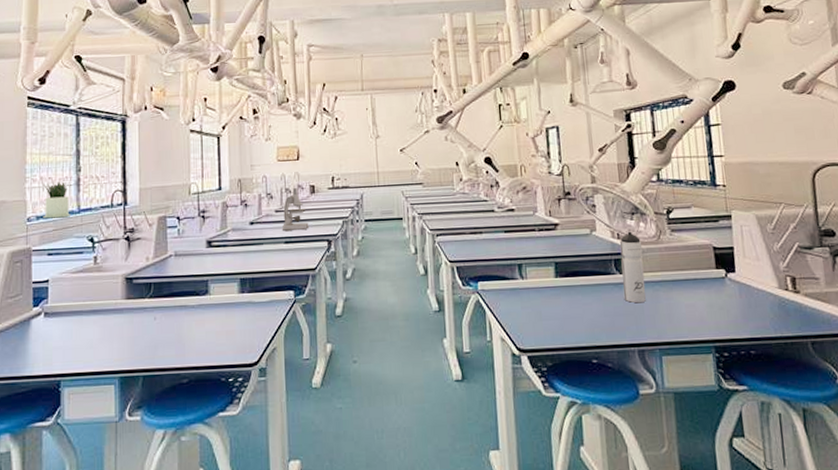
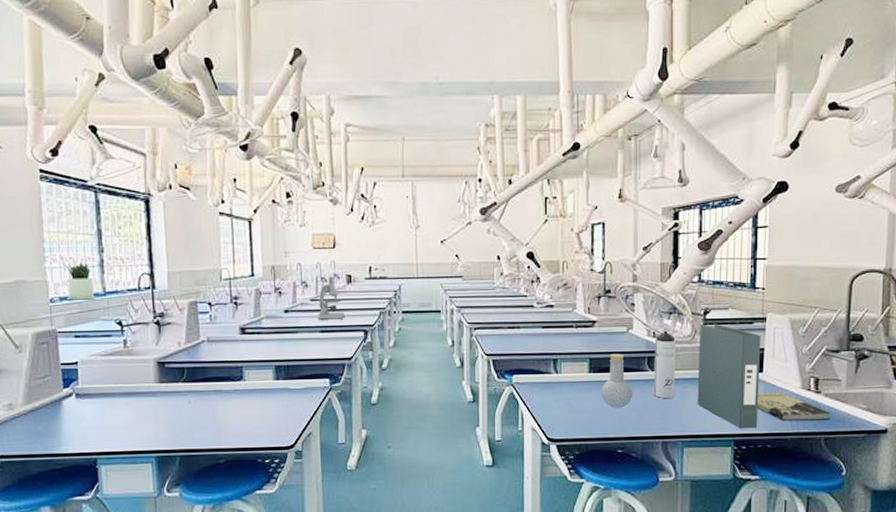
flask: none [569,257,603,315] -> present [601,354,632,408]
binder: none [664,223,738,334] -> present [697,323,761,429]
book: none [732,293,814,325] -> present [757,393,830,422]

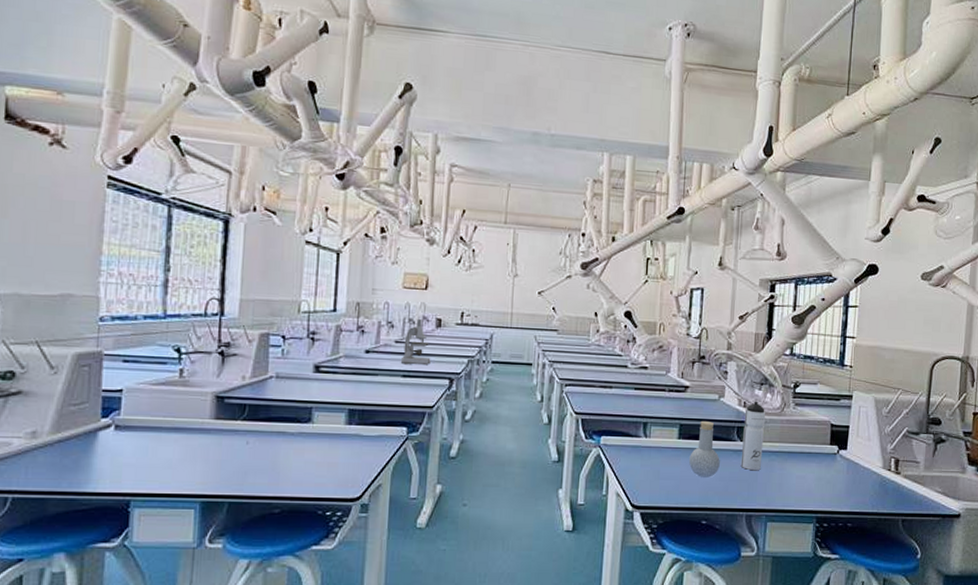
planter: present [65,262,97,300] -> none [119,280,155,322]
binder: present [697,323,761,429] -> none [783,397,847,506]
book: present [757,393,830,422] -> none [840,471,909,501]

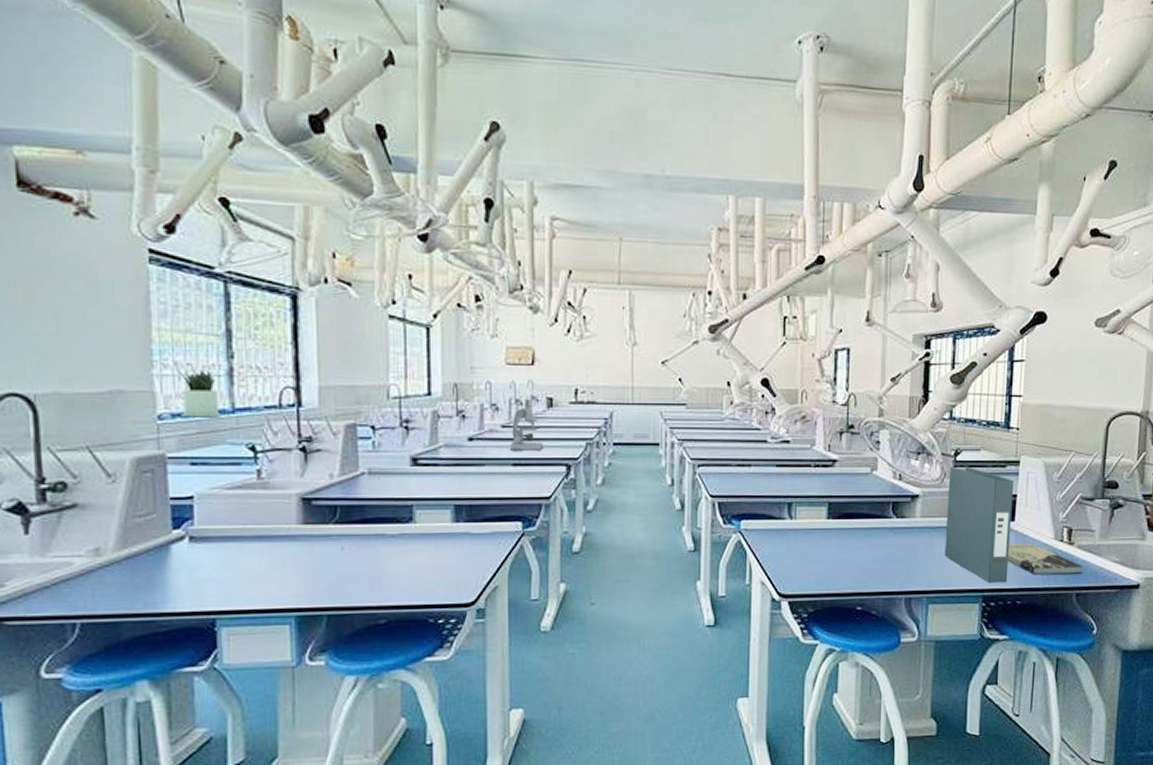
planter: none [119,280,155,322] -> present [180,370,222,418]
flask: present [689,421,720,478] -> none [840,498,875,560]
water bottle: present [740,401,766,471] -> none [897,472,924,550]
binder: none [783,397,847,506] -> present [944,466,1014,584]
book: none [840,471,909,501] -> present [1007,544,1083,576]

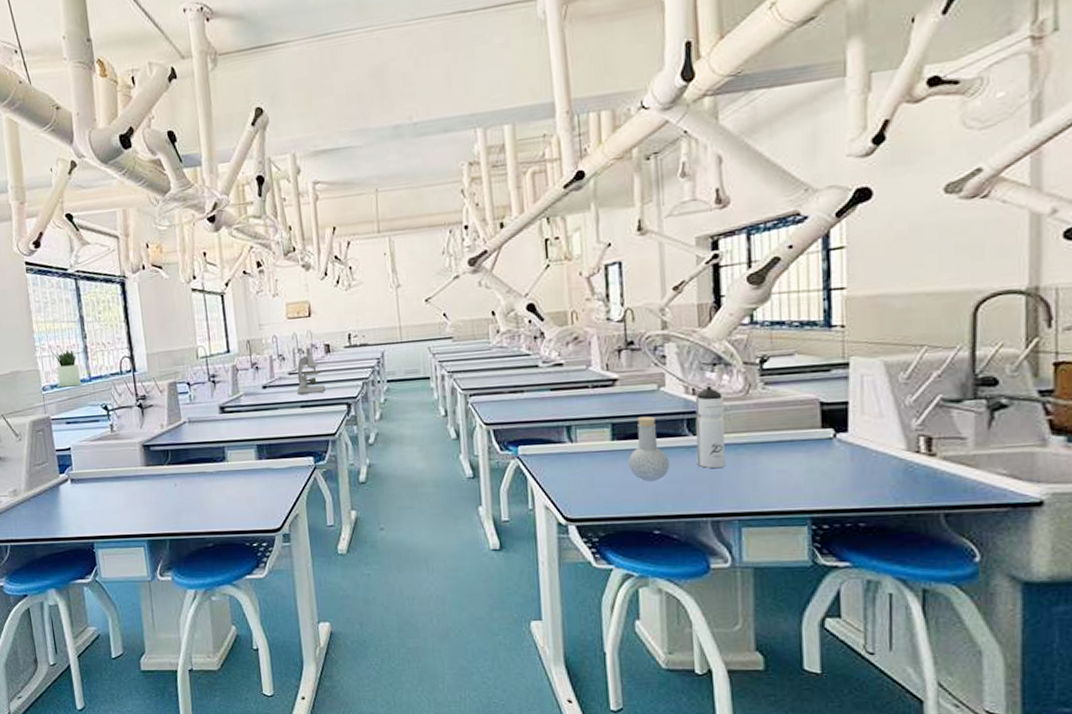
flask: none [840,498,875,560] -> present [629,416,669,482]
water bottle: none [897,472,924,550] -> present [694,385,726,469]
binder: present [944,466,1014,584] -> none [755,374,845,504]
book: present [1007,544,1083,576] -> none [841,457,952,494]

